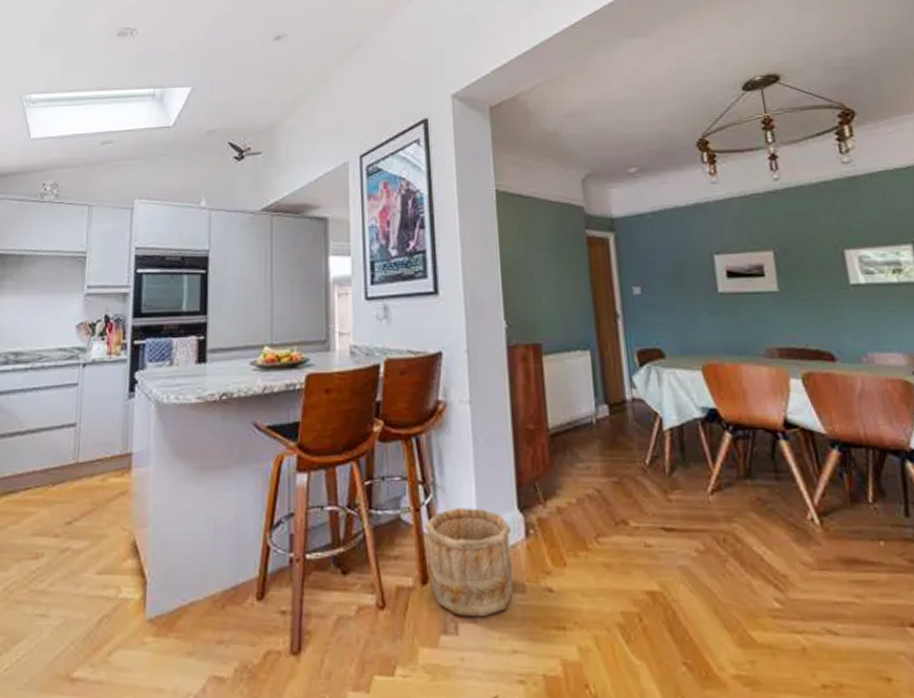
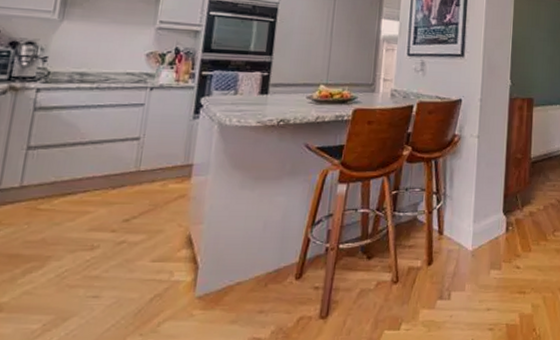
wooden bucket: present [425,508,513,618] -> none [434,212,496,287]

